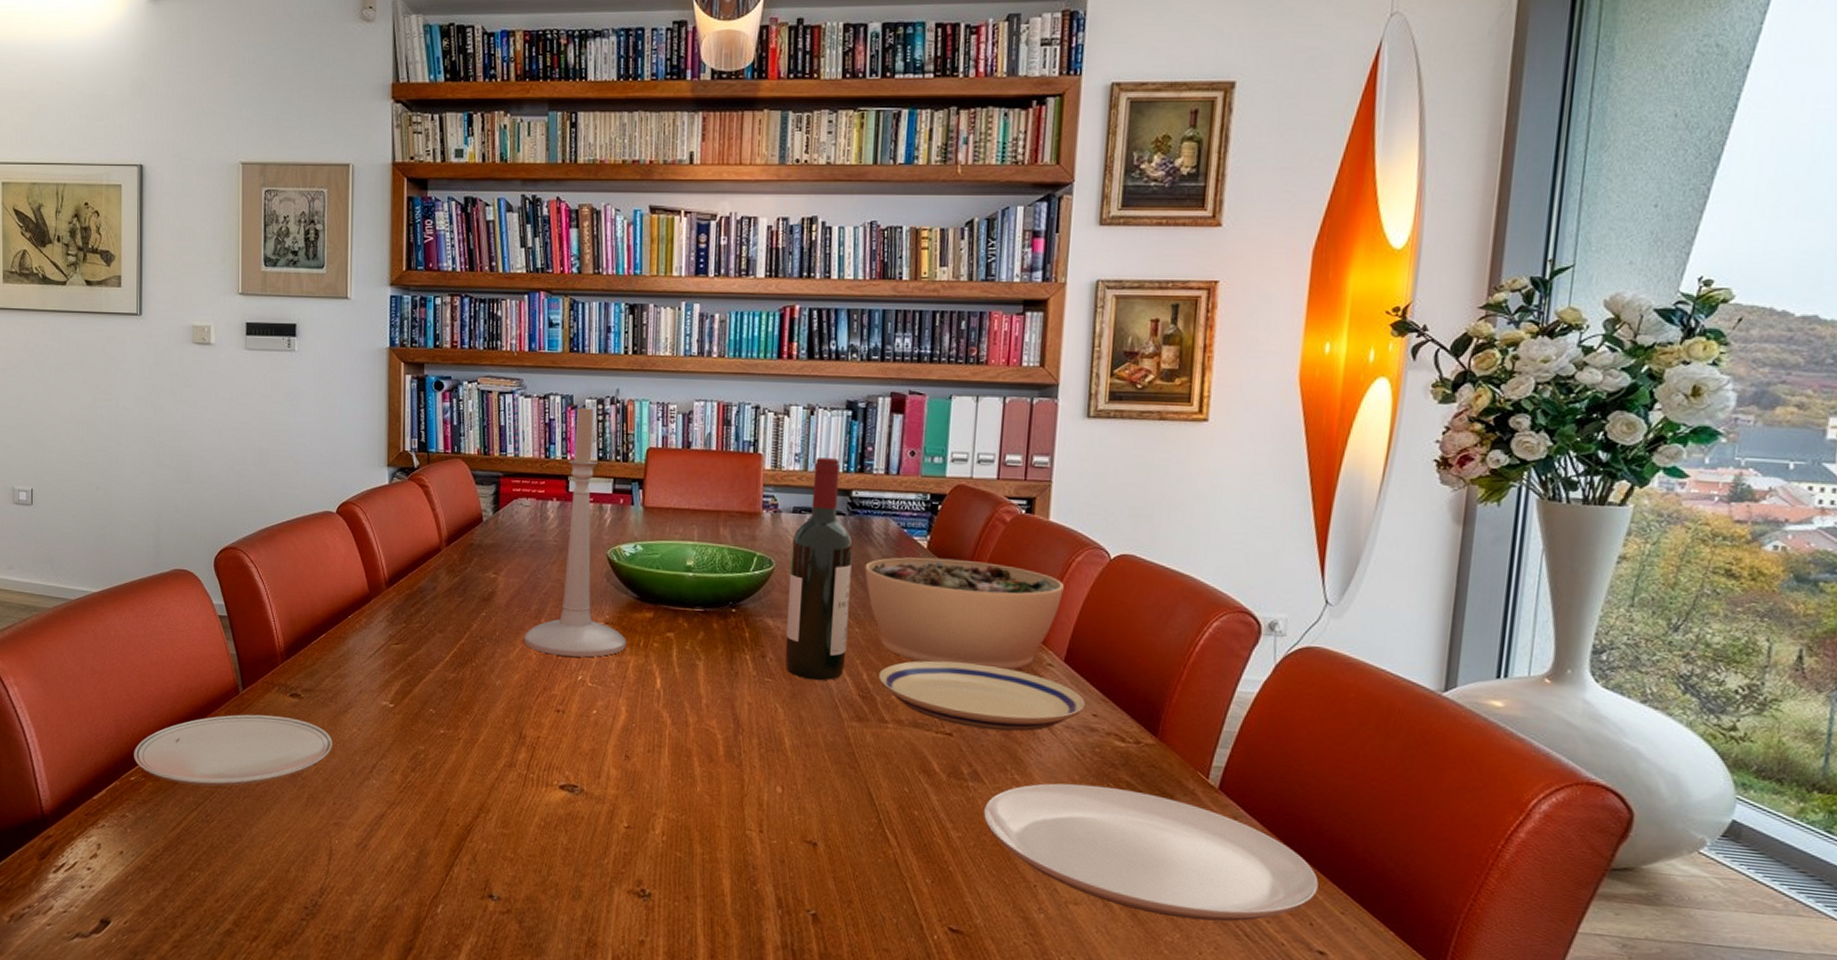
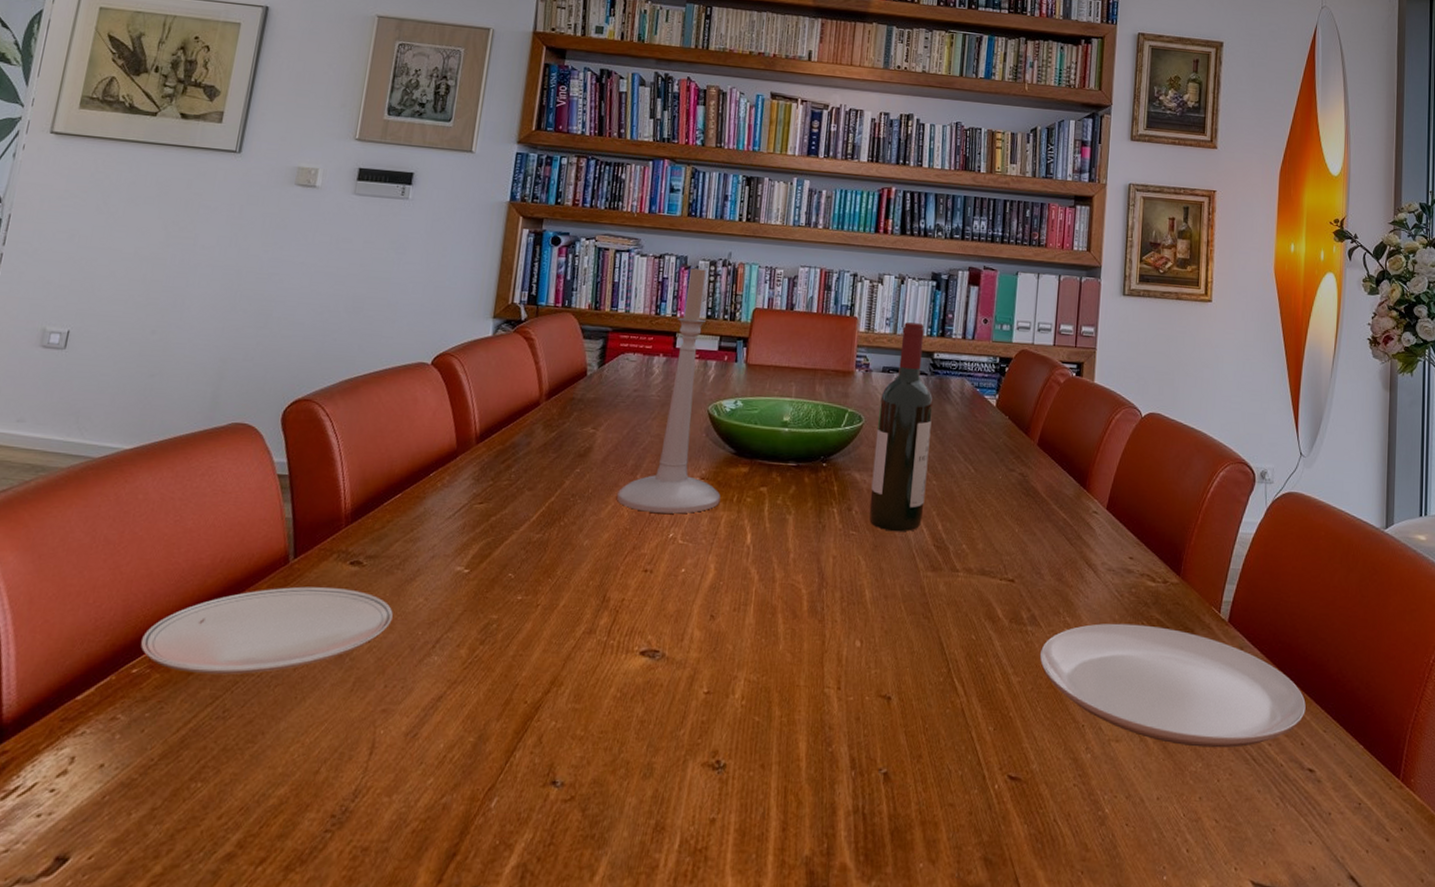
salad: present [864,557,1064,671] -> none [942,414,1106,519]
plate: present [879,660,1085,732] -> none [952,510,1123,576]

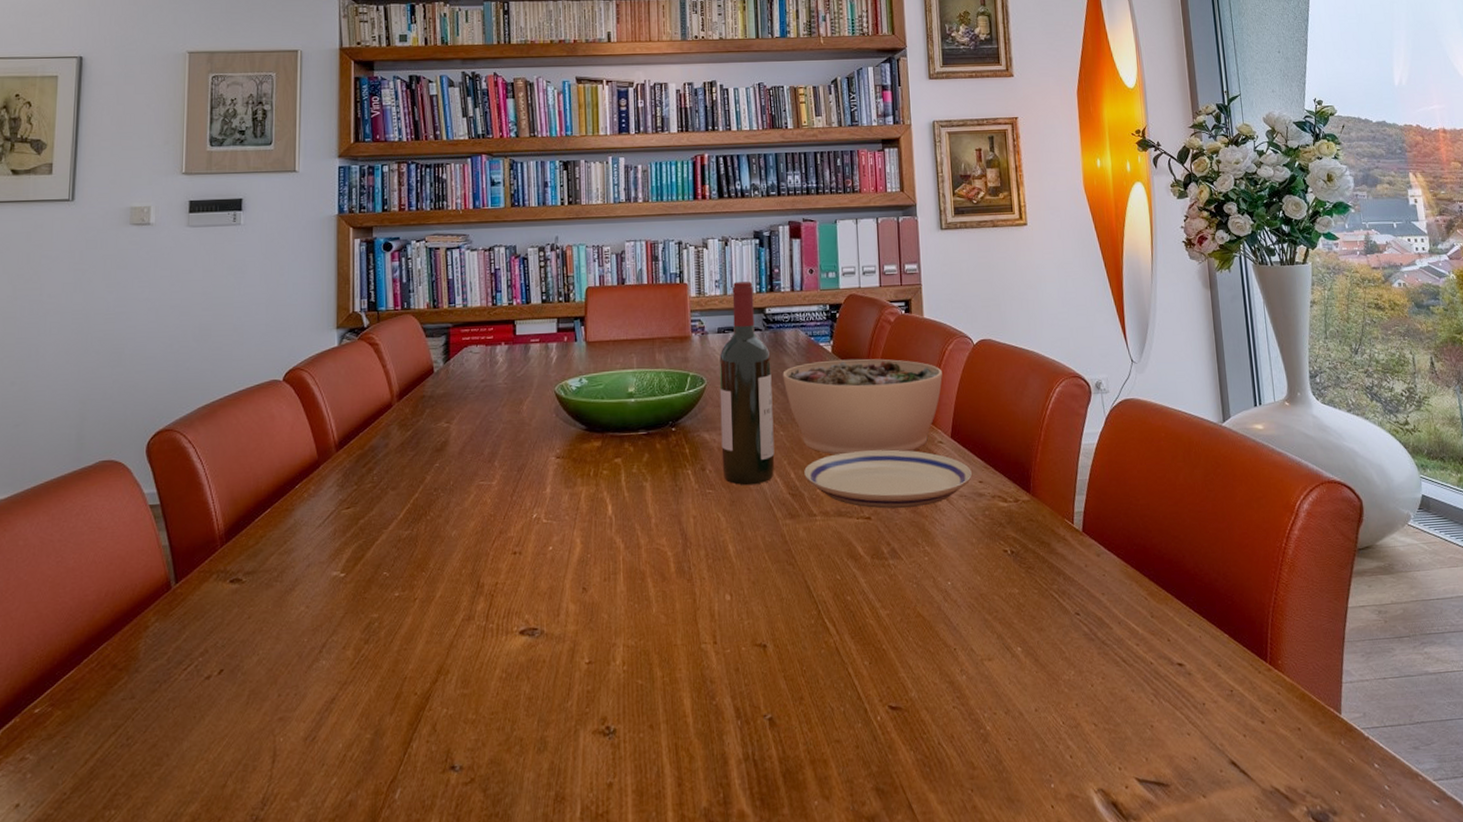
plate: present [140,586,393,675] -> none [40,606,277,706]
candlestick: present [616,266,721,514] -> none [477,253,578,497]
salad: none [942,414,1106,519] -> present [782,359,943,455]
plate: none [952,510,1123,576] -> present [804,449,972,509]
plate: present [1040,623,1306,748] -> none [905,544,1168,656]

